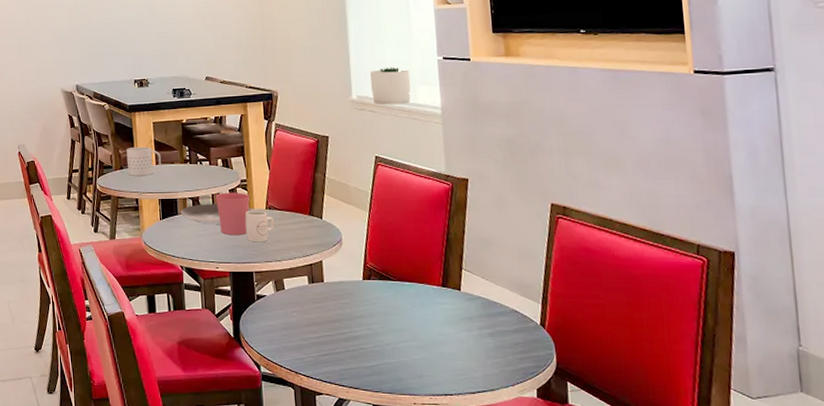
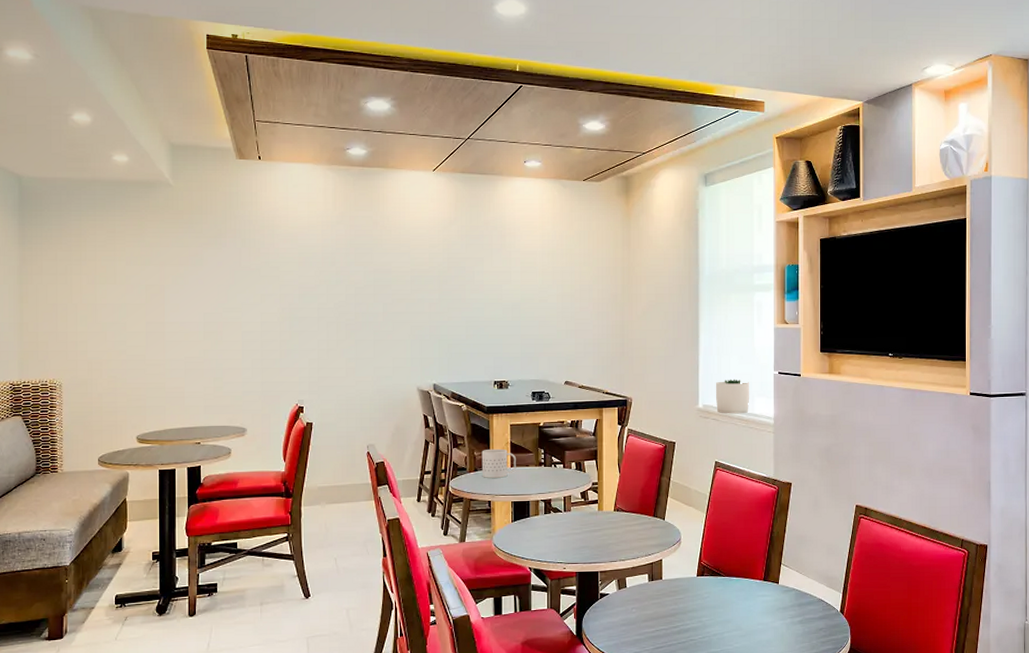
plate: present [180,204,251,224] -> none [532,506,600,526]
dixie cup: present [215,192,250,236] -> none [567,494,599,537]
mug: present [244,210,274,243] -> none [594,512,621,543]

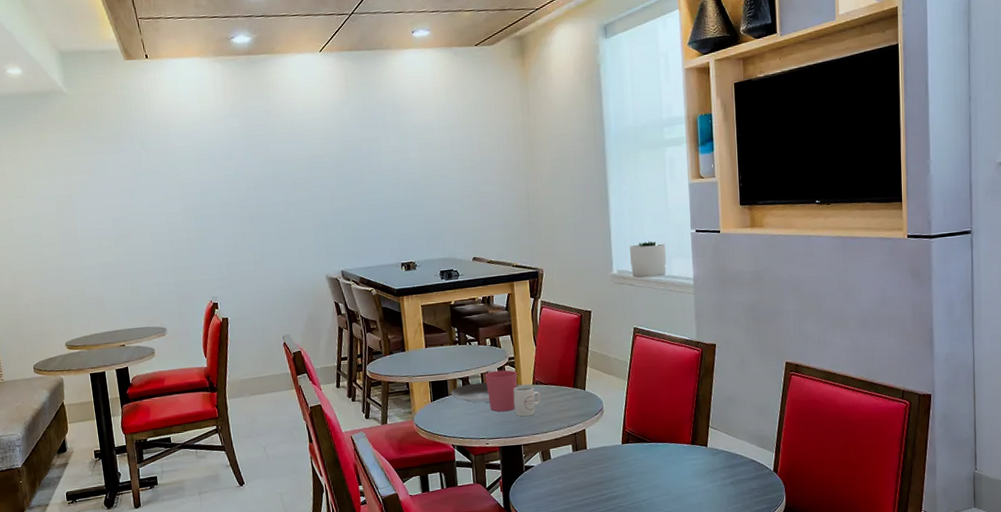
mug: present [481,448,517,478] -> none [395,330,432,360]
plate: none [532,506,600,526] -> present [450,382,519,403]
dixie cup: none [567,494,599,537] -> present [484,370,518,412]
mug: none [594,512,621,543] -> present [513,385,541,417]

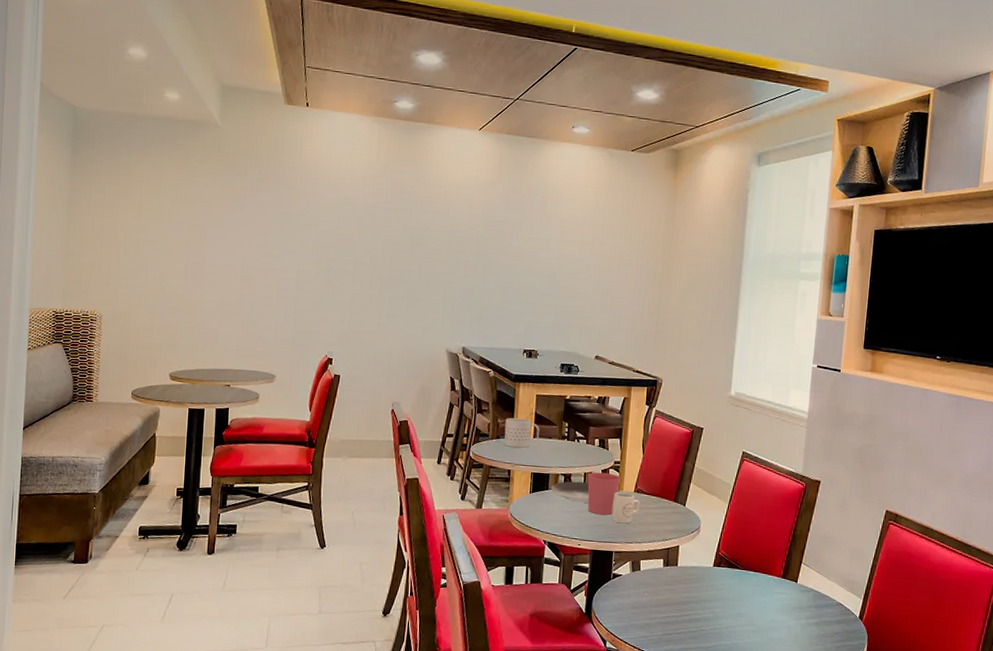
mug: none [395,330,432,360] -> present [503,417,540,448]
planter: present [630,241,667,279] -> none [749,368,786,406]

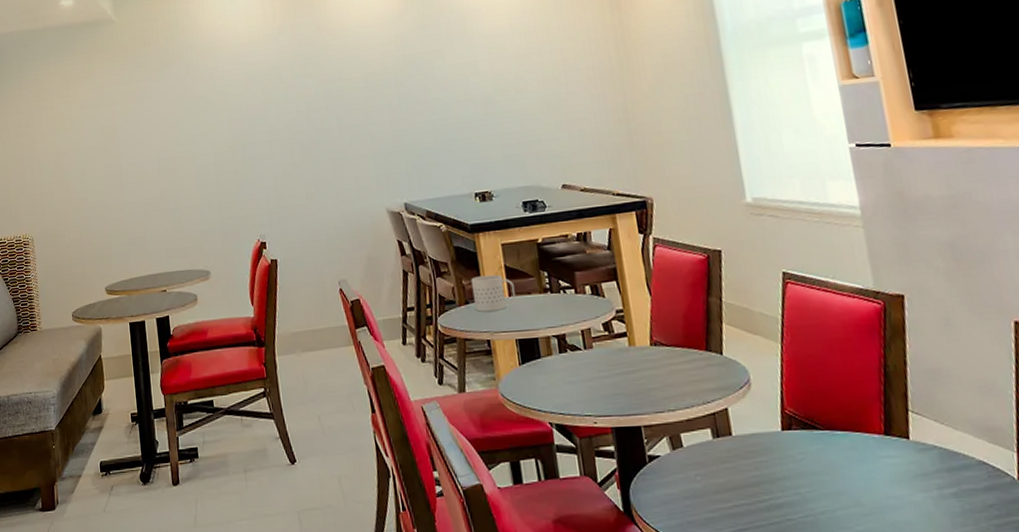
plate: present [551,481,620,503] -> none [543,342,632,369]
dixie cup: present [587,472,620,516] -> none [585,326,630,381]
mug: present [611,491,640,524] -> none [624,347,663,389]

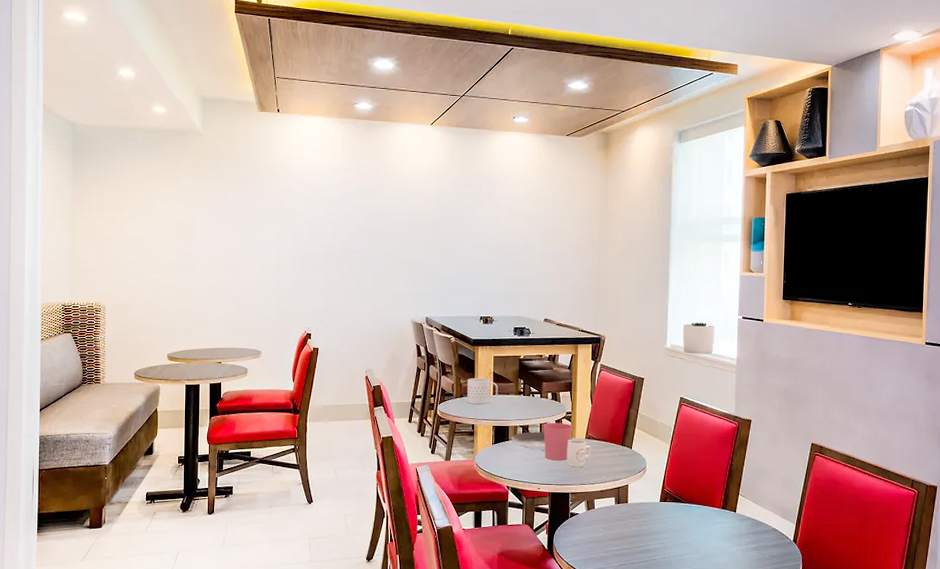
plate: none [543,342,632,369] -> present [511,432,573,450]
dixie cup: none [585,326,630,381] -> present [543,422,572,461]
mug: none [624,347,663,389] -> present [566,439,591,468]
planter: none [766,159,821,208] -> present [683,322,715,355]

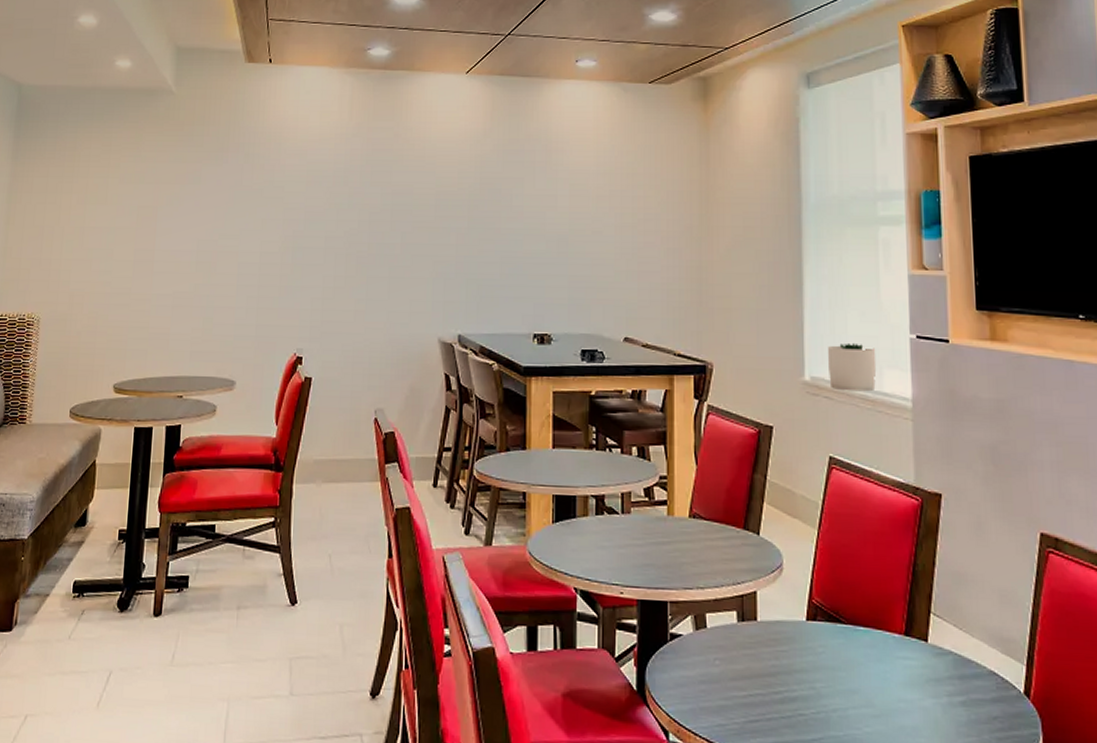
mug: present [467,377,499,404] -> none [515,422,560,462]
plate: present [511,432,573,450] -> none [579,505,670,534]
dixie cup: present [543,422,572,461] -> none [625,491,669,551]
mug: present [566,439,591,468] -> none [661,517,698,562]

